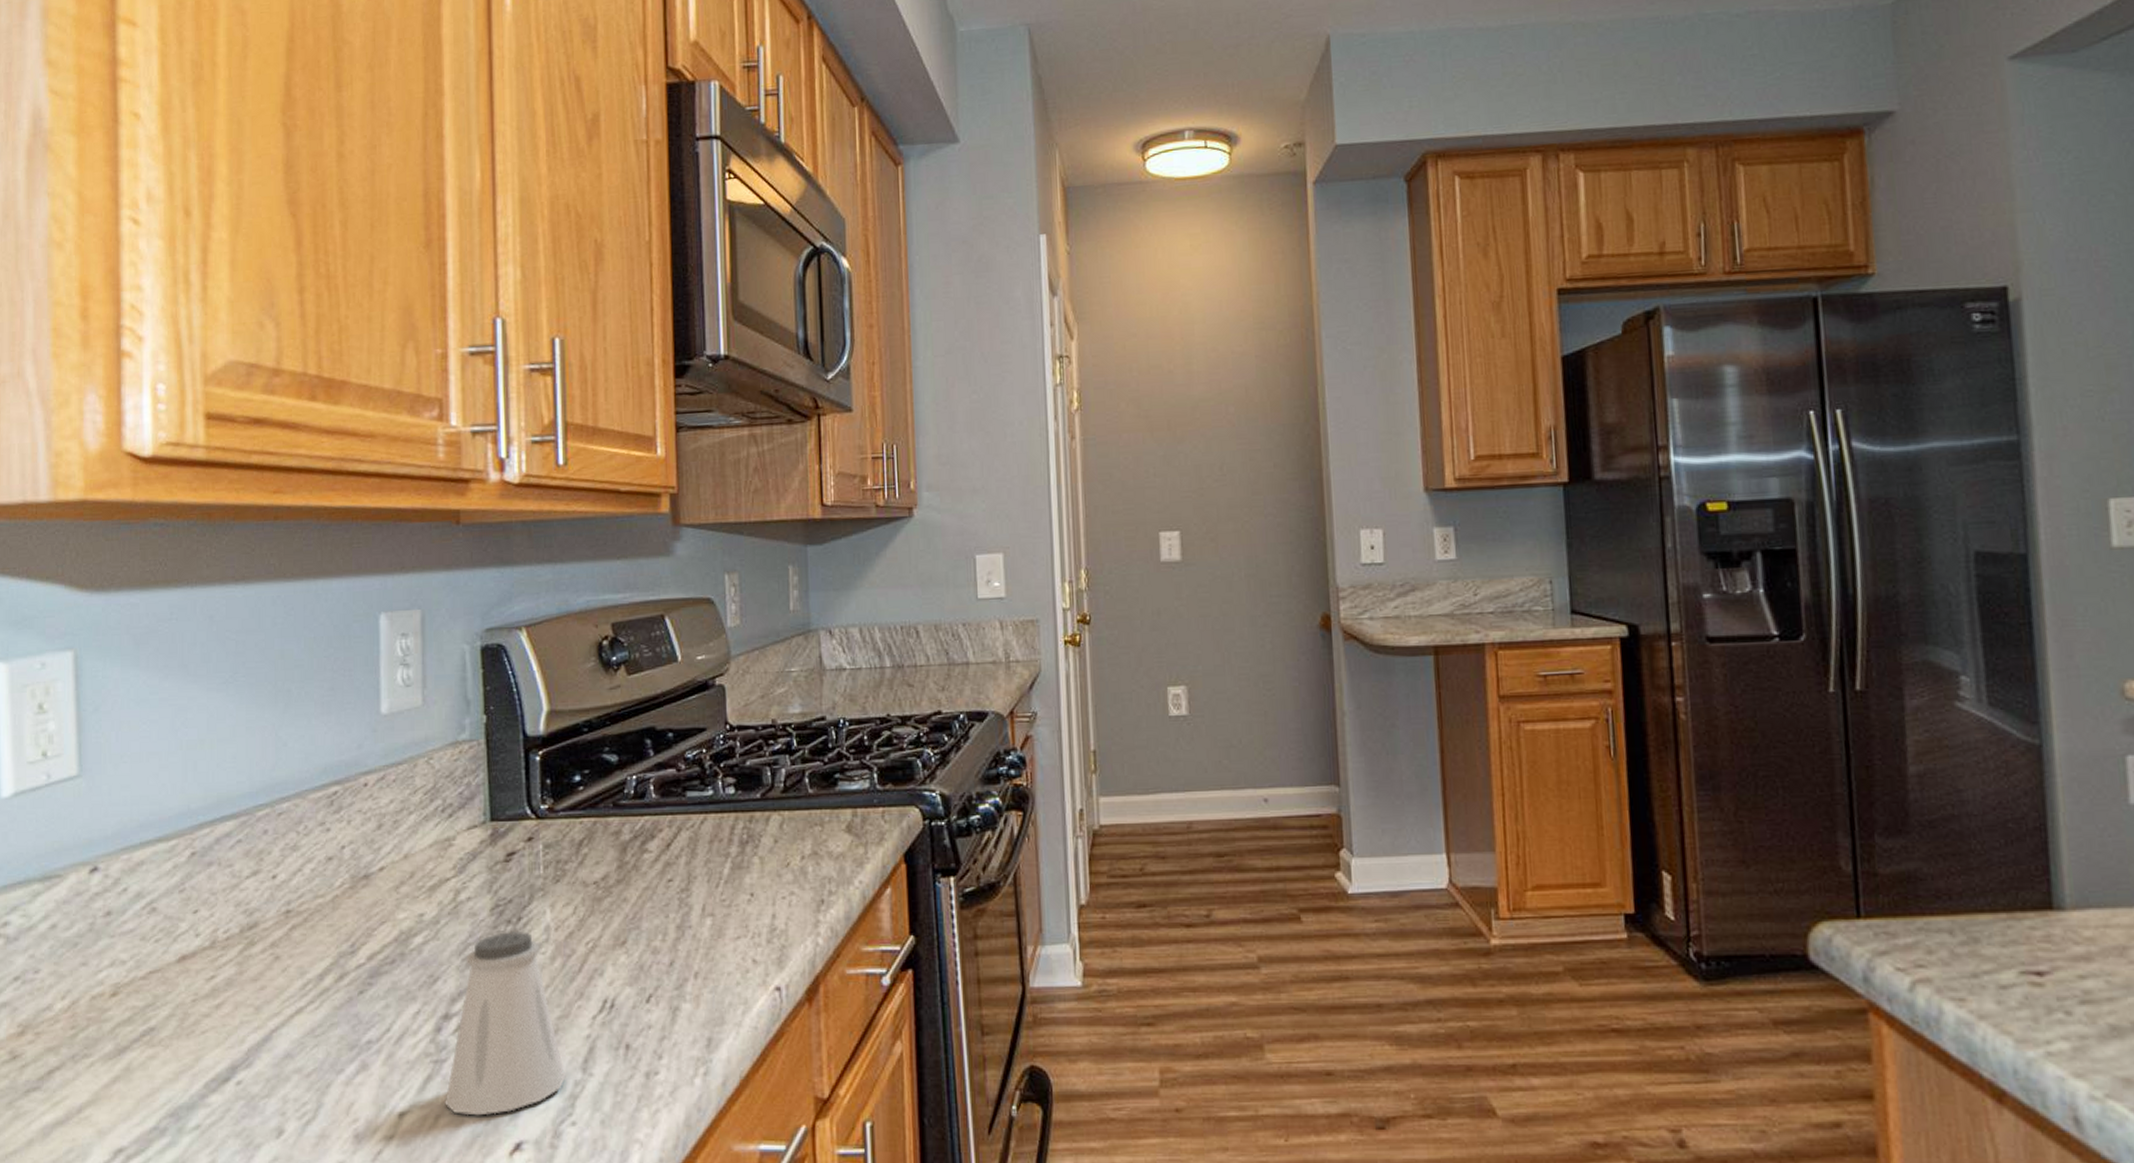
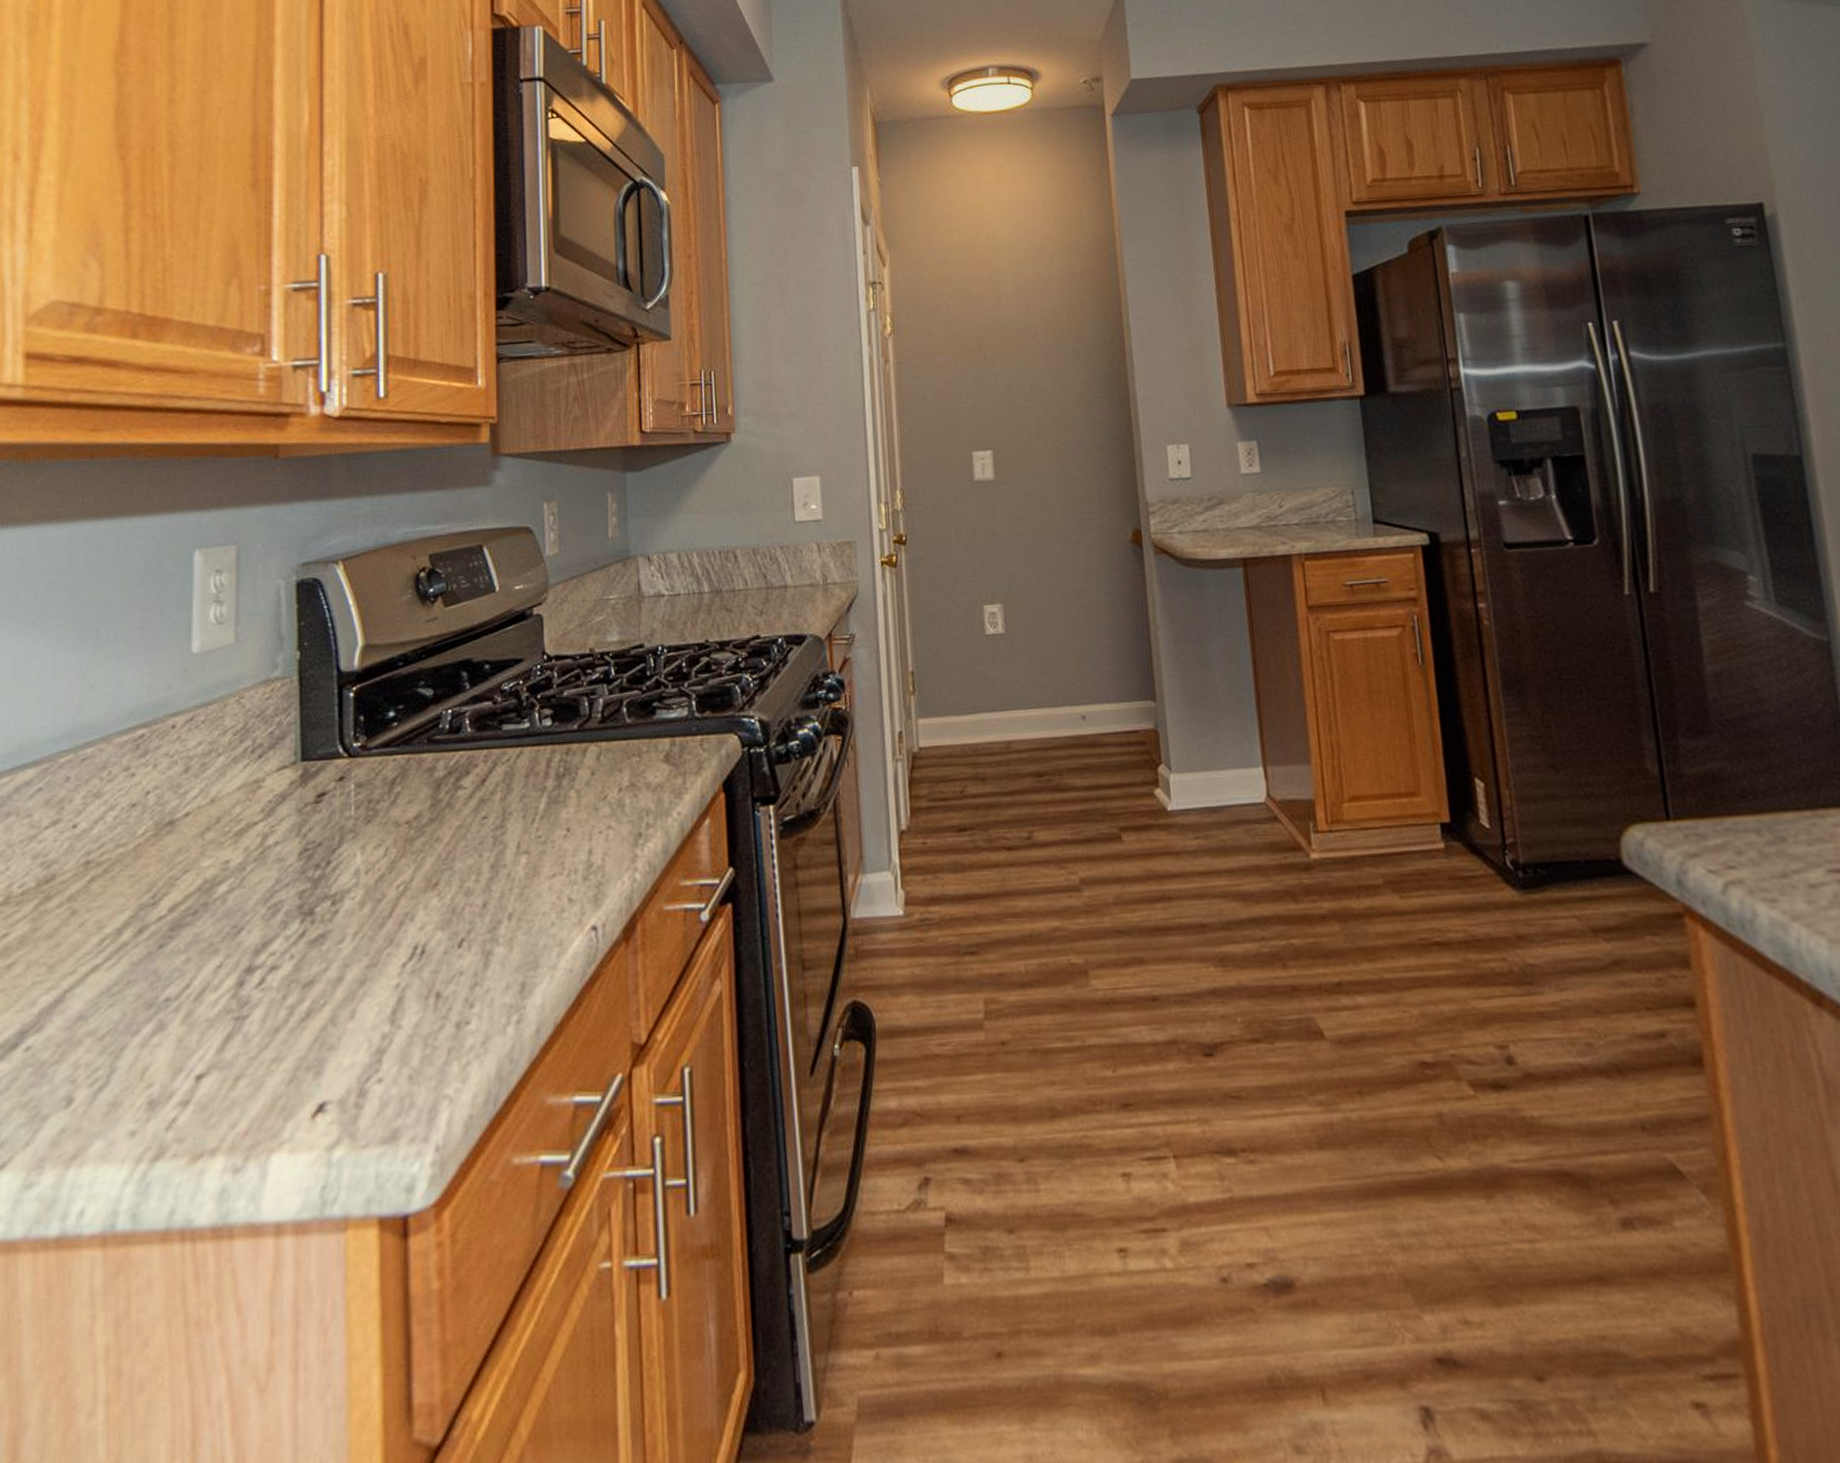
saltshaker: present [445,930,566,1116] -> none [245,875,373,1076]

